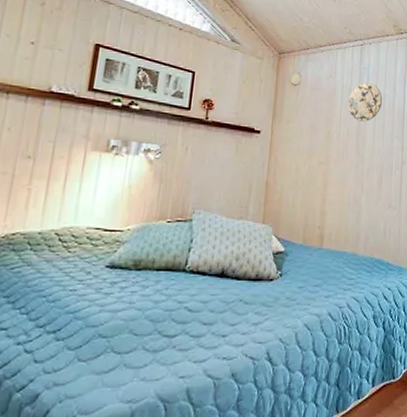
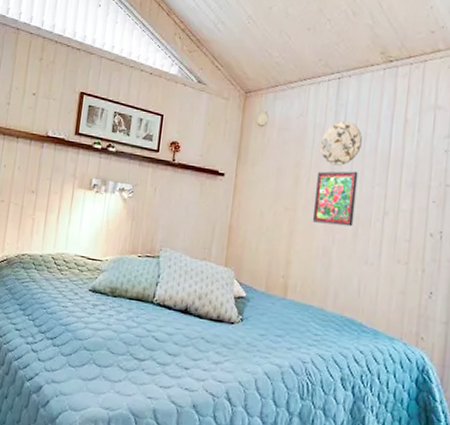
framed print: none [343,126,380,176] -> present [312,171,358,227]

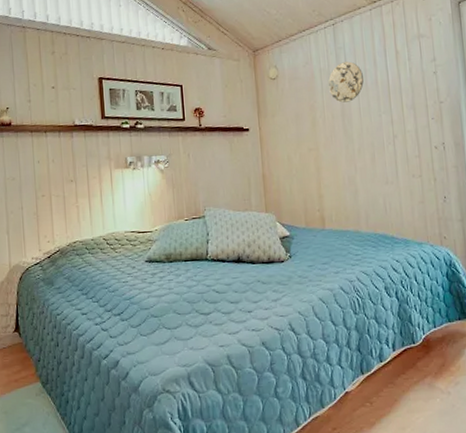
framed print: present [312,171,358,227] -> none [330,104,370,157]

